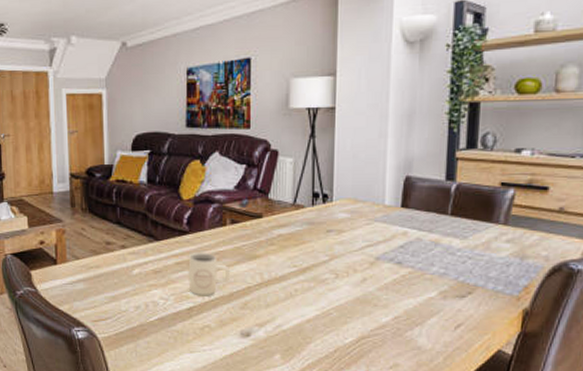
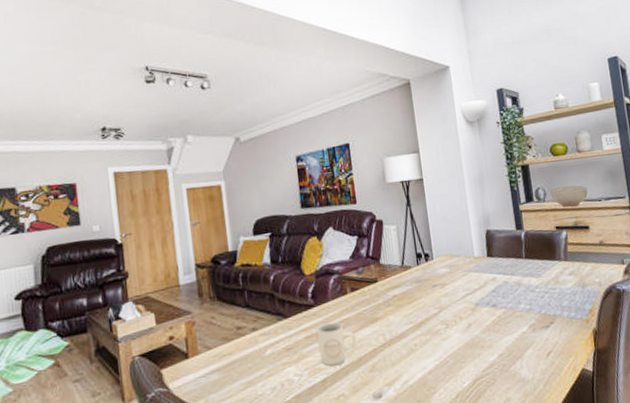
bowl: none [503,134,559,160] -> present [550,185,588,207]

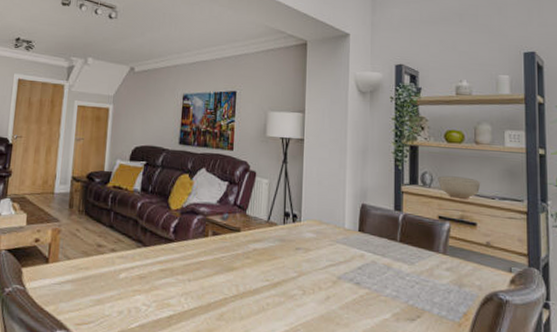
mug: present [317,322,357,366] -> none [170,260,210,305]

